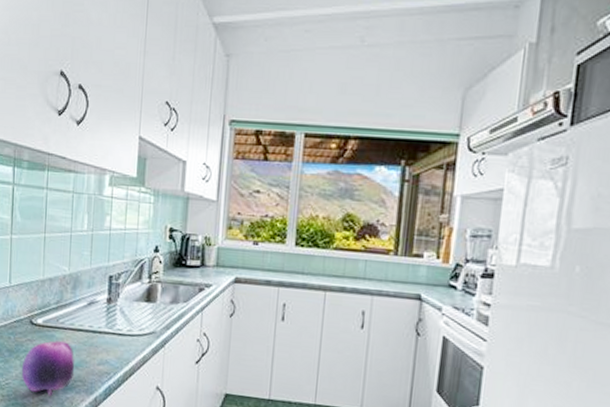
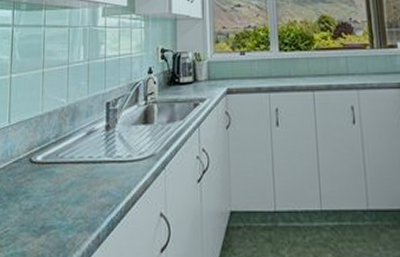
fruit: present [21,340,75,397] -> none [20,176,76,240]

